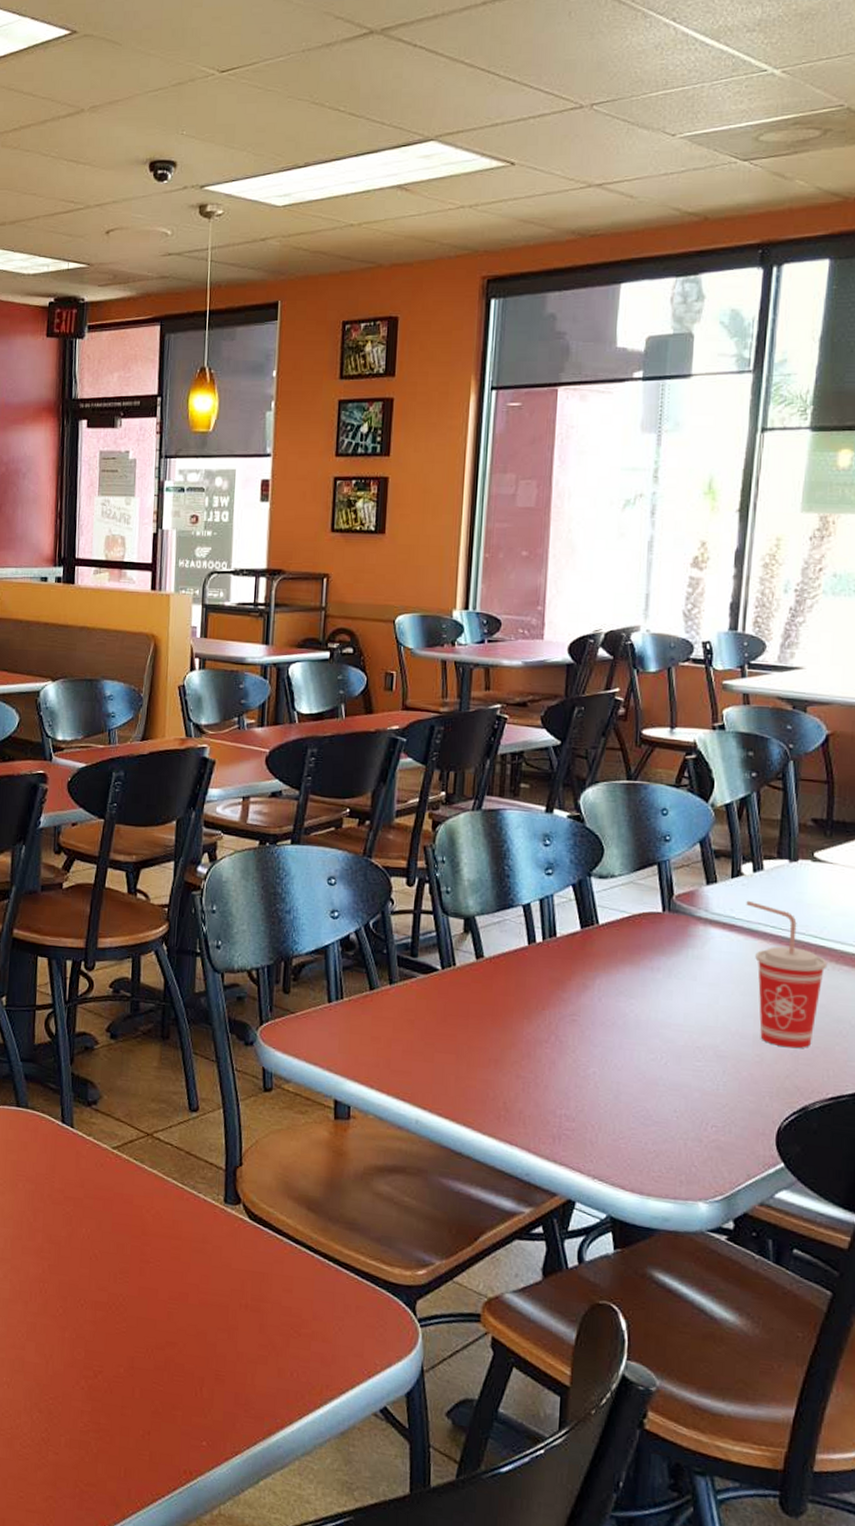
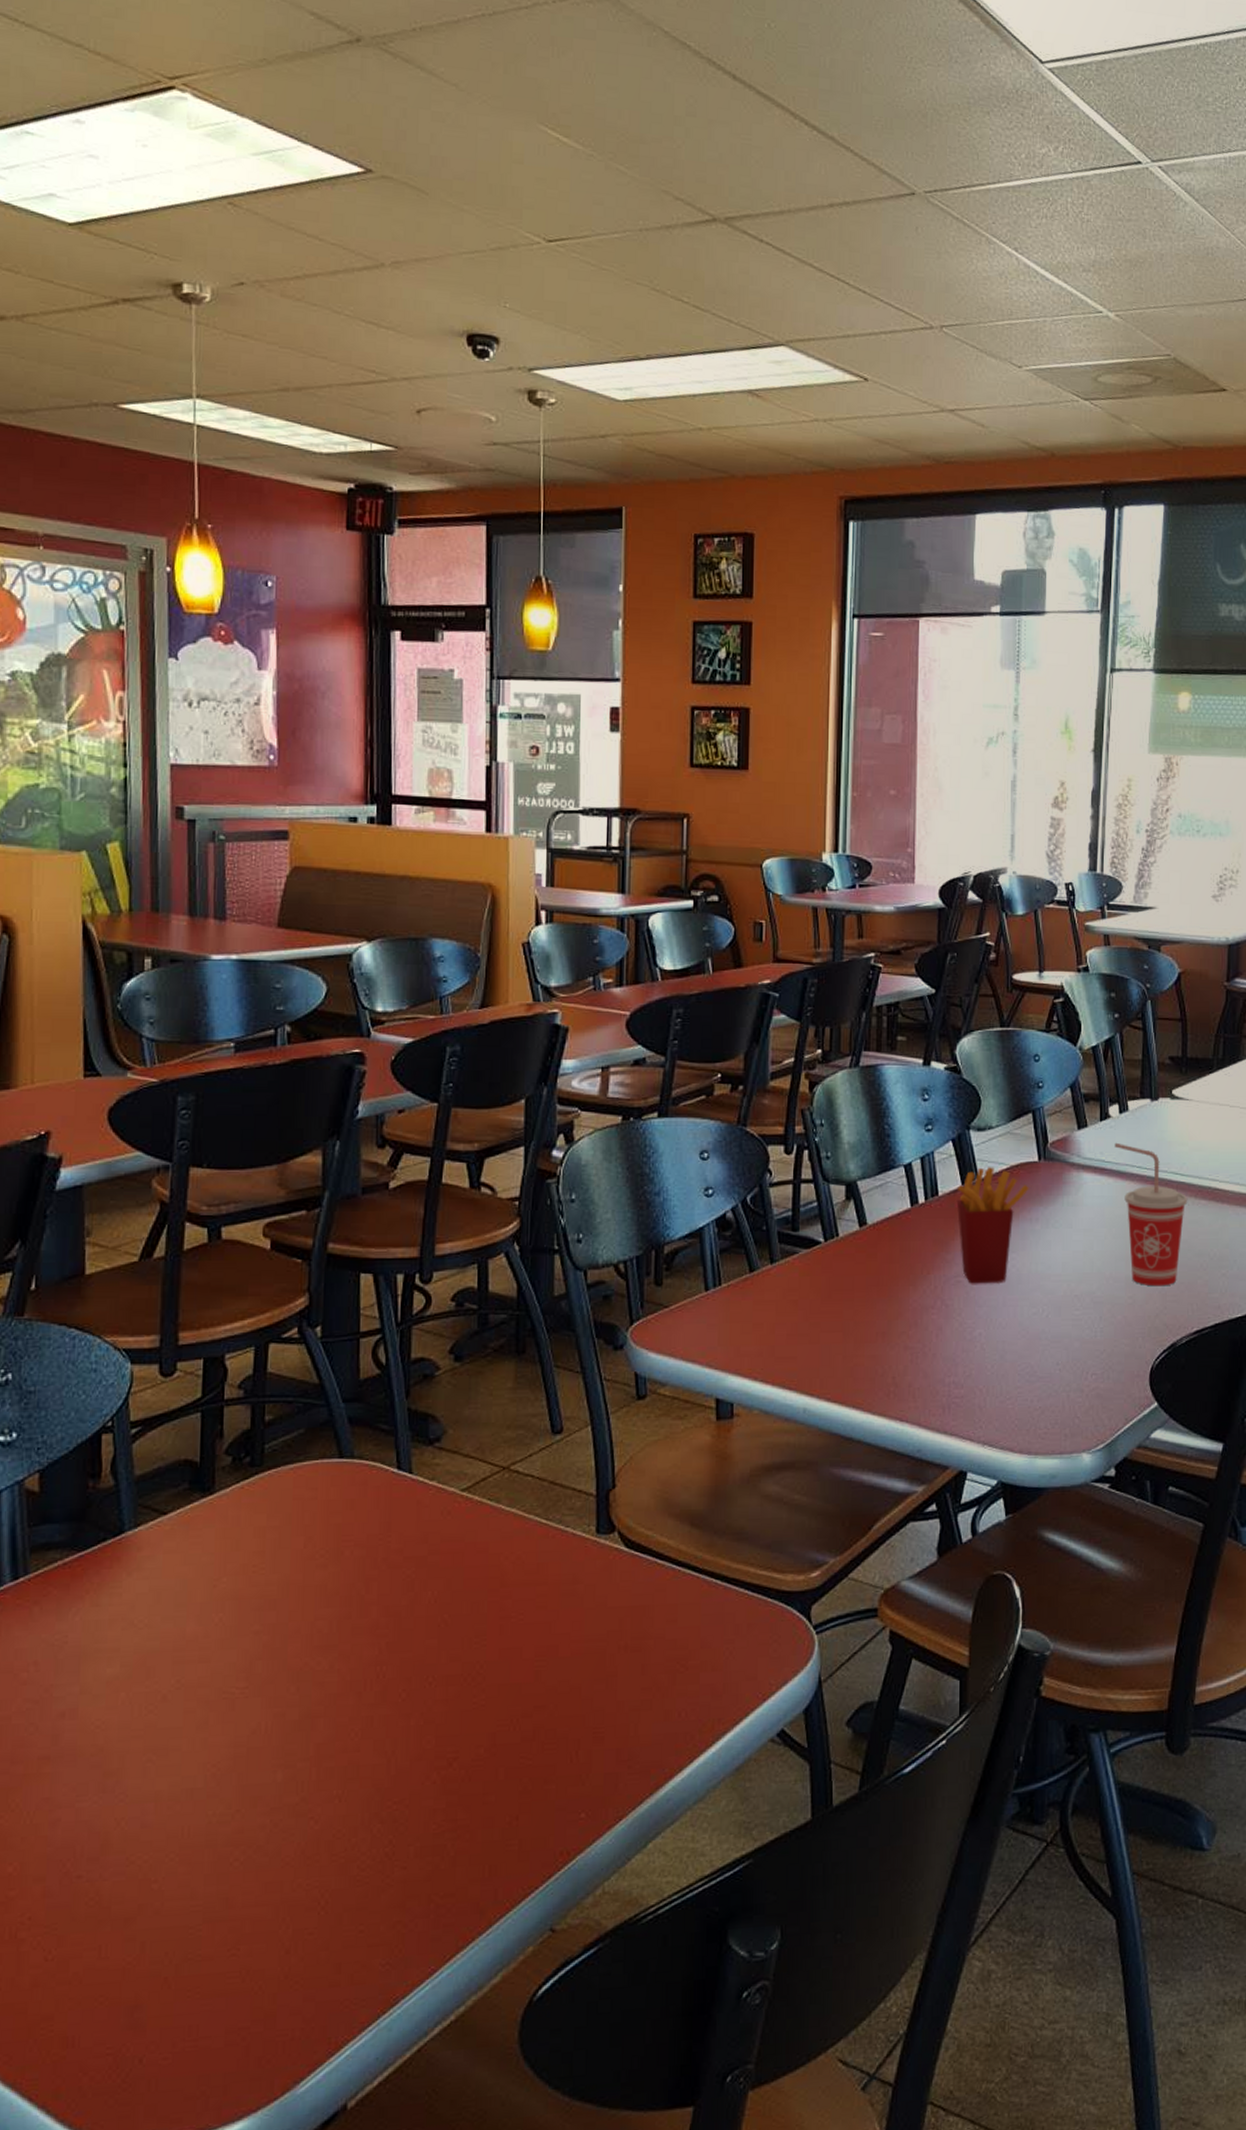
french fries: none [575,914,652,1026] -> present [956,1167,1029,1284]

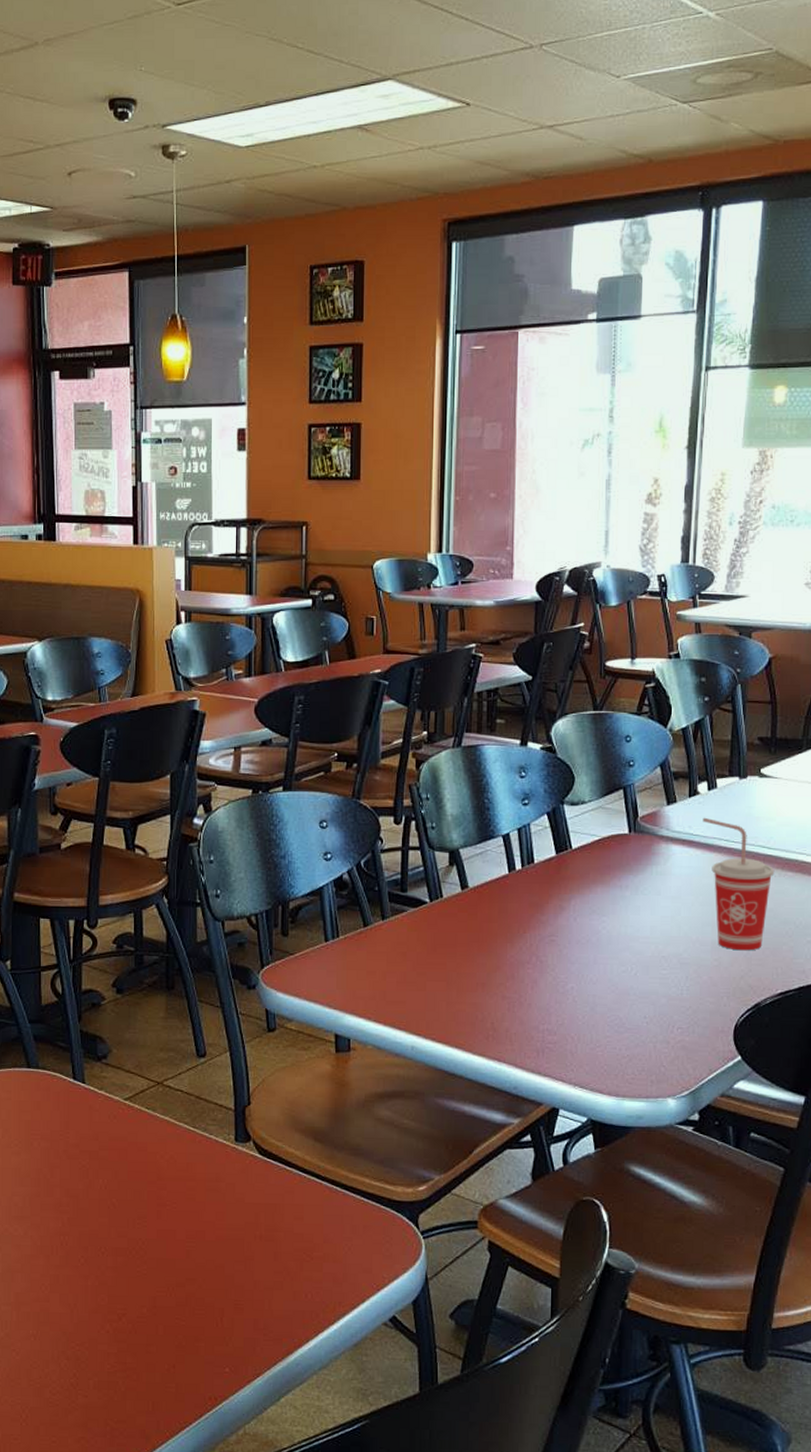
french fries: present [956,1167,1029,1284] -> none [551,838,620,943]

